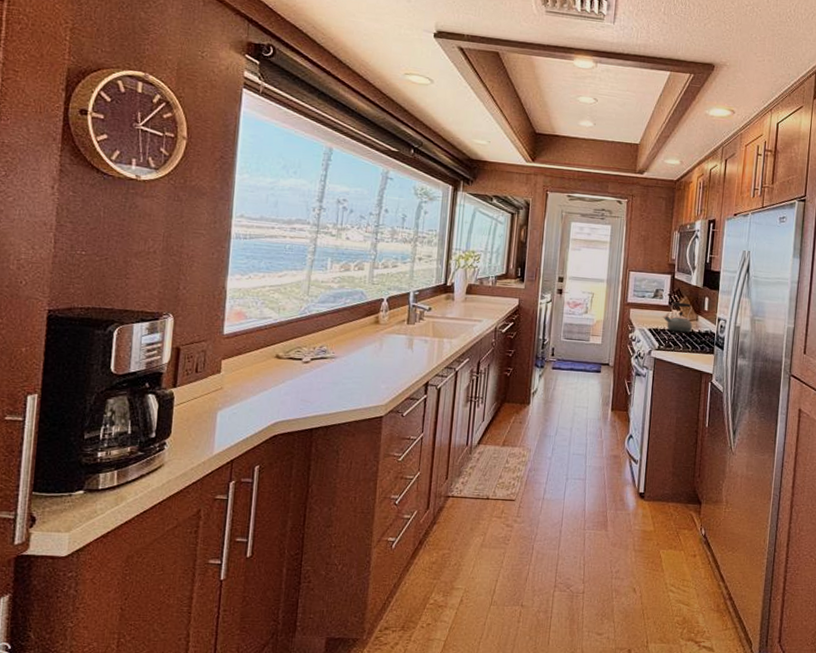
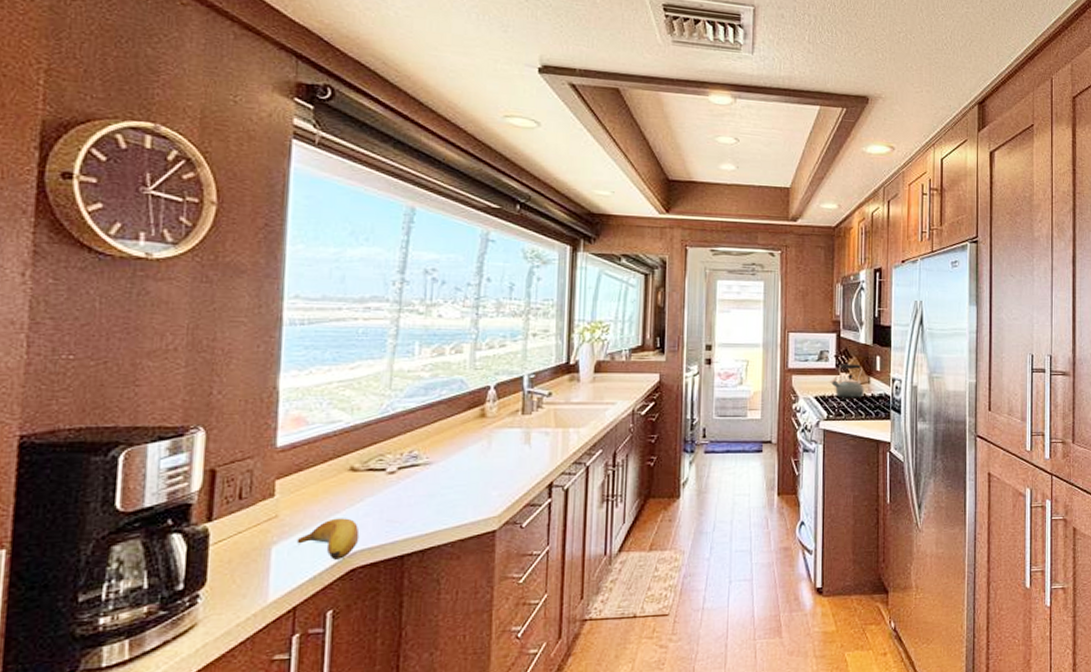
fruit: none [235,394,281,427] -> present [296,518,360,560]

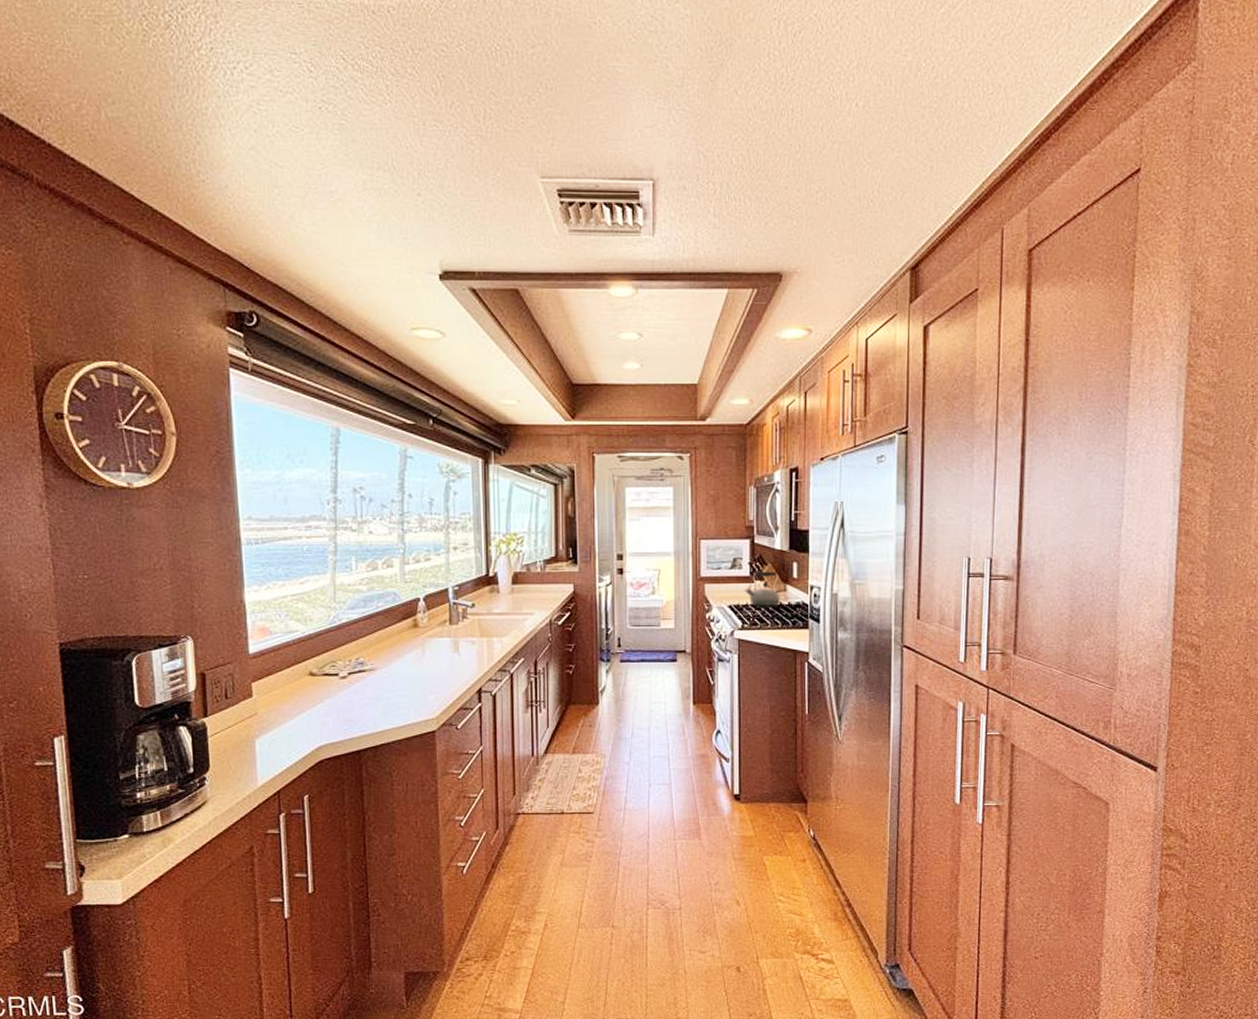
fruit: present [296,518,360,560] -> none [274,717,323,752]

